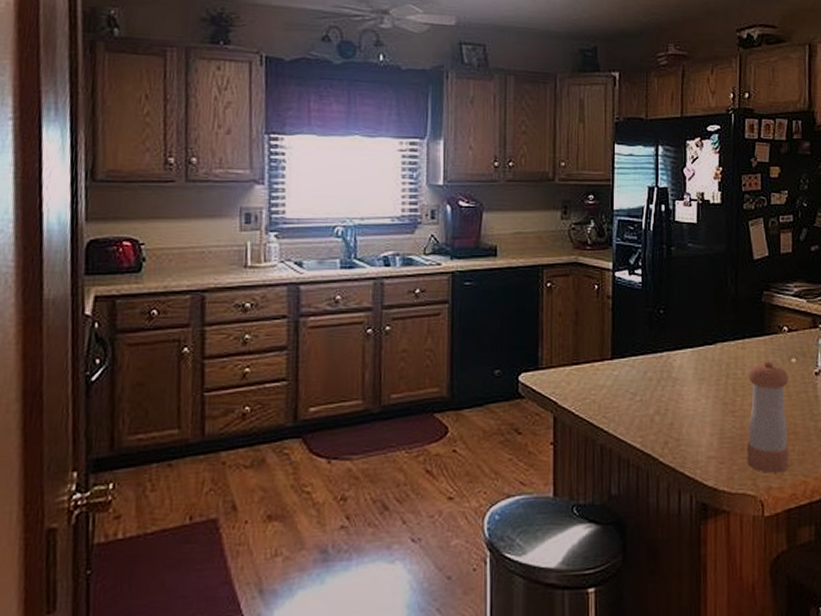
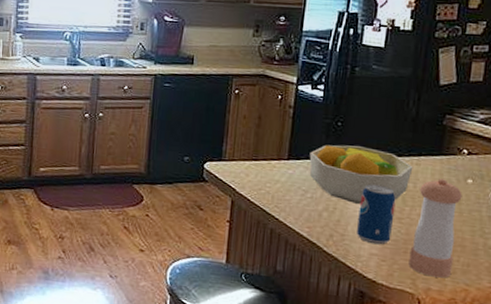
fruit bowl: none [634,335,740,401] -> present [309,145,413,204]
beverage can: none [691,376,727,446] -> present [357,184,396,245]

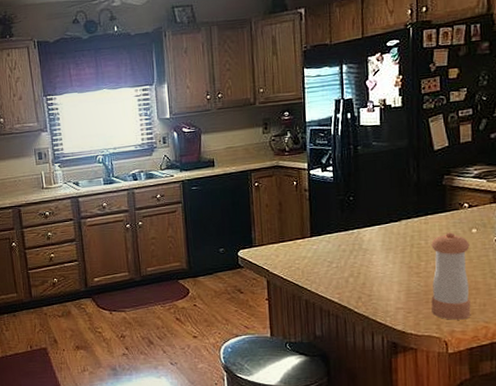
fruit bowl: present [309,145,413,204] -> none [329,215,423,266]
beverage can: present [357,184,396,245] -> none [380,246,413,299]

